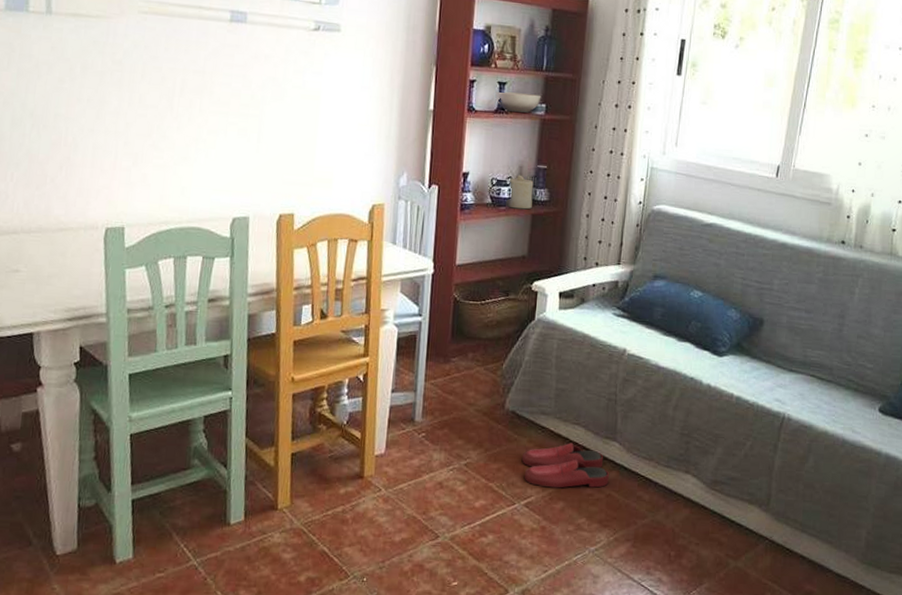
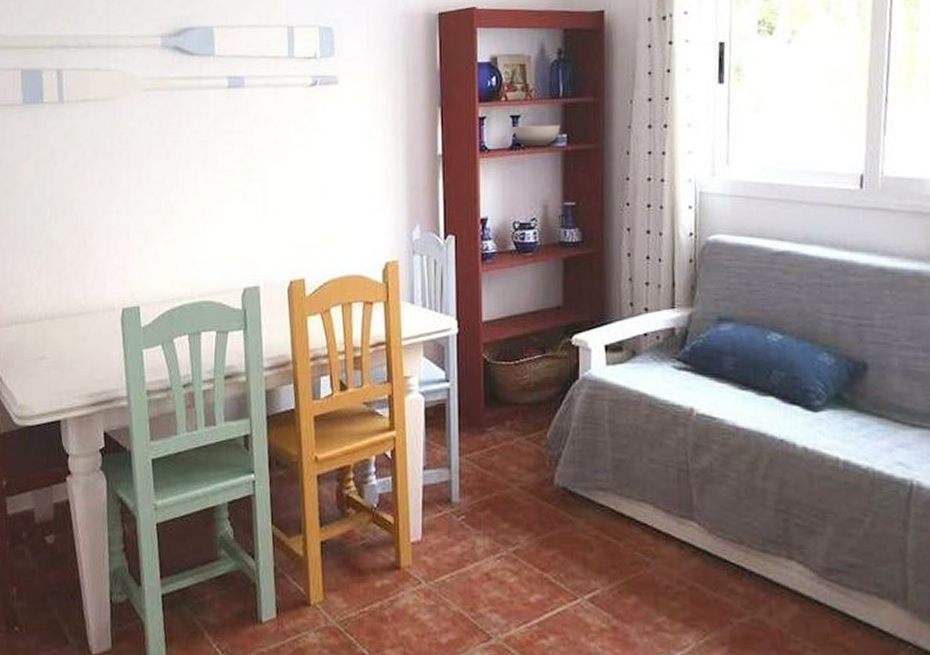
candle: present [506,174,534,210] -> none [532,215,563,254]
slippers: present [521,442,610,488] -> none [580,523,691,579]

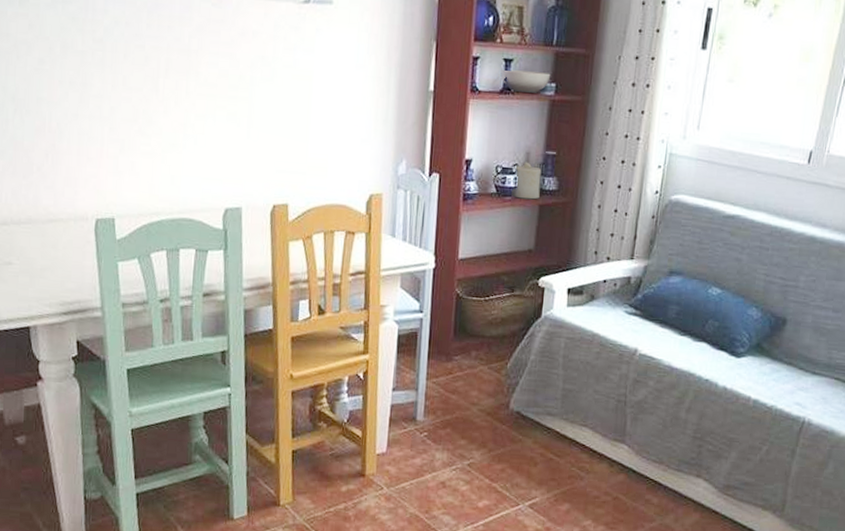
candle: none [532,215,563,254] -> present [511,161,542,200]

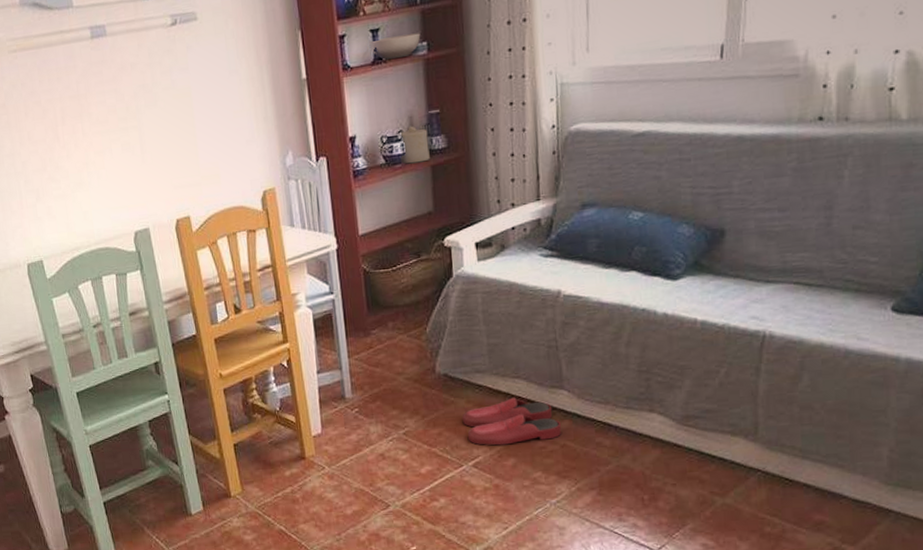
slippers: none [526,444,618,491] -> present [462,397,562,446]

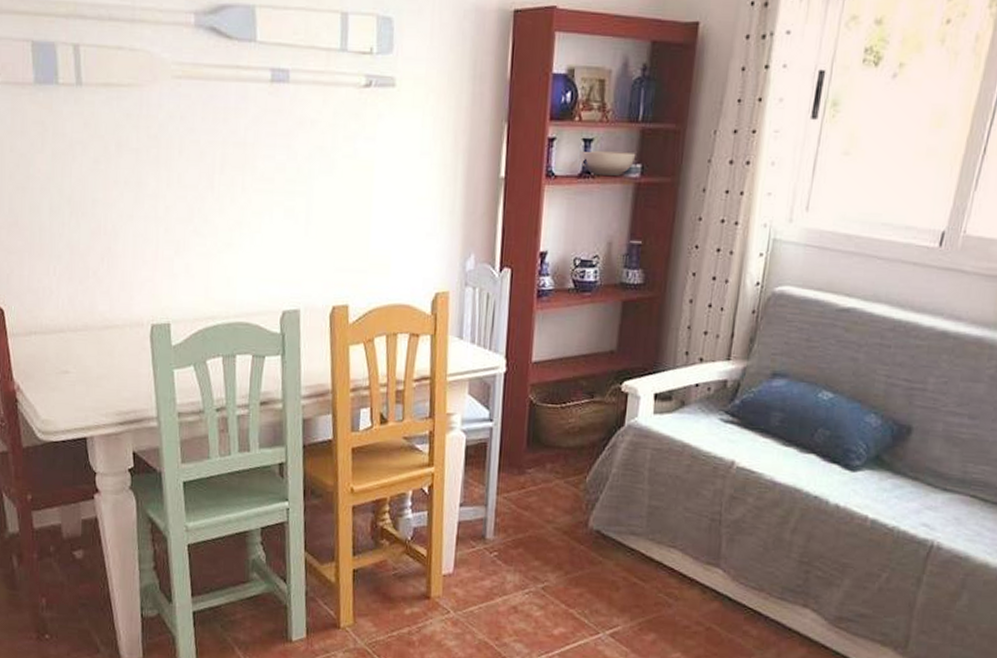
candle: present [399,126,430,164] -> none [591,253,625,295]
slippers: present [462,397,562,446] -> none [607,567,711,620]

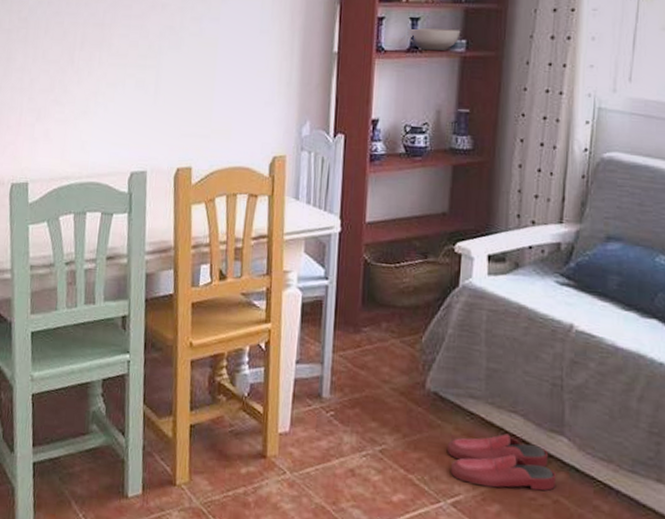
slippers: none [607,567,711,620] -> present [446,433,557,491]

